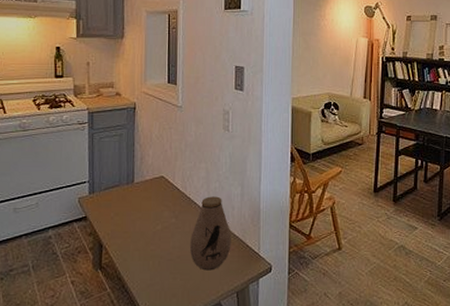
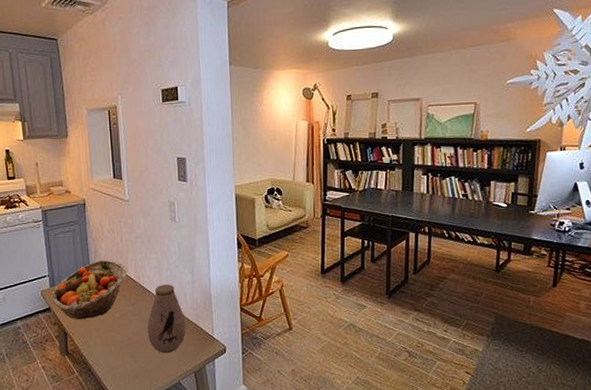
fruit basket: none [88,168,175,230] -> present [51,260,128,319]

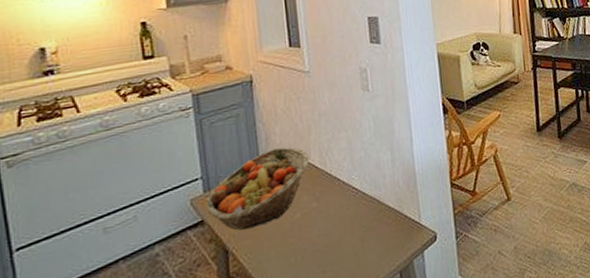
vase: present [147,284,186,353] -> none [337,167,387,255]

